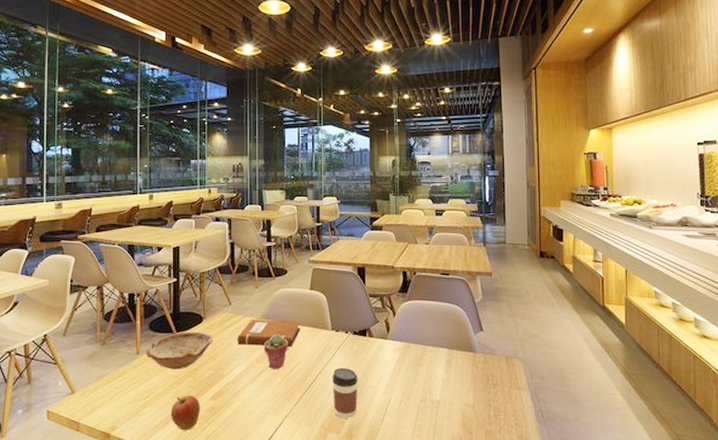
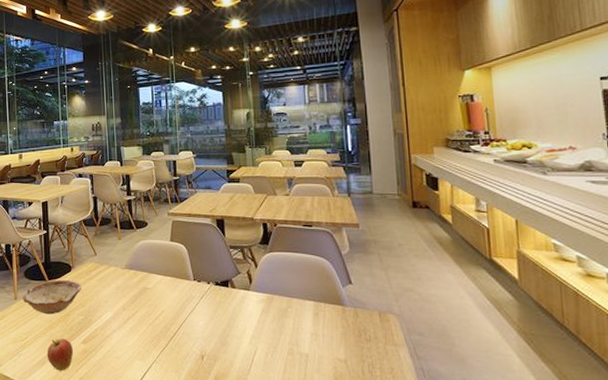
notebook: present [236,319,301,347] -> none [103,269,164,296]
potted succulent: present [263,334,288,370] -> none [128,283,152,318]
coffee cup: present [332,367,358,418] -> none [196,317,223,367]

